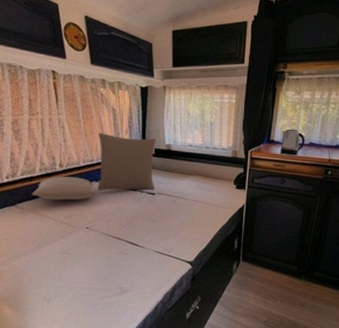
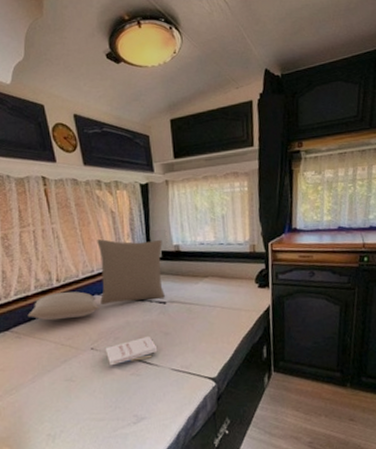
books: none [98,221,145,244] -> present [105,335,158,366]
kettle: present [279,129,305,156] -> none [304,213,333,244]

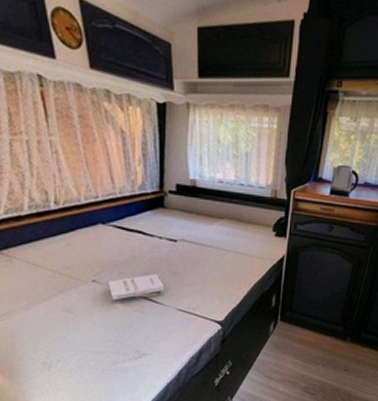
pillow: present [27,291,100,321] -> none [20,217,103,247]
pillow: present [97,239,165,306] -> none [103,162,177,237]
kettle: none [304,213,333,244] -> present [328,164,360,198]

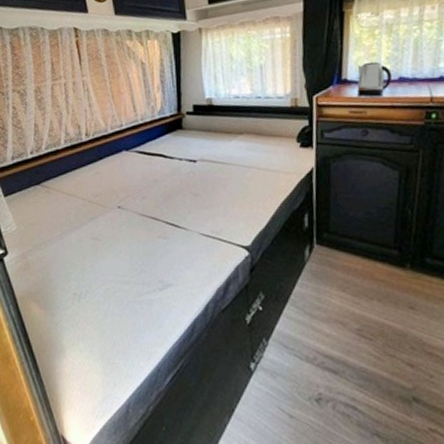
books: present [107,273,165,300] -> none [132,196,187,227]

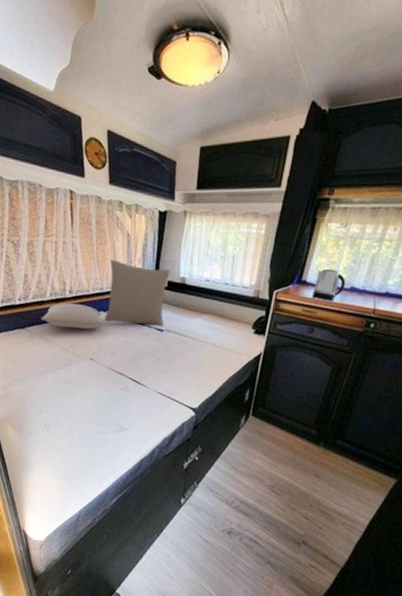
pillow: none [57,147,127,176] -> present [41,303,103,329]
pillow: none [126,92,195,162] -> present [105,260,170,327]

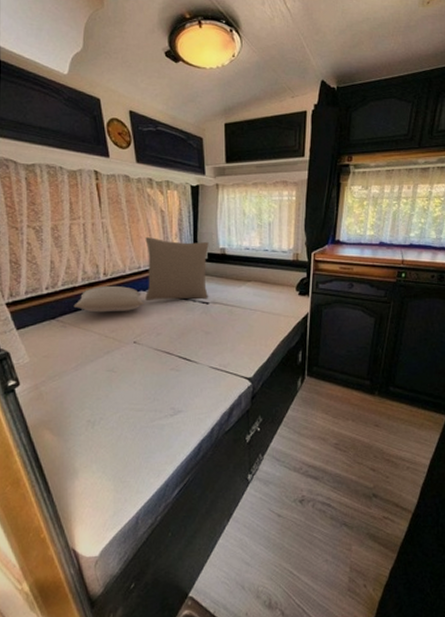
kettle: present [311,268,346,301] -> none [346,227,375,257]

